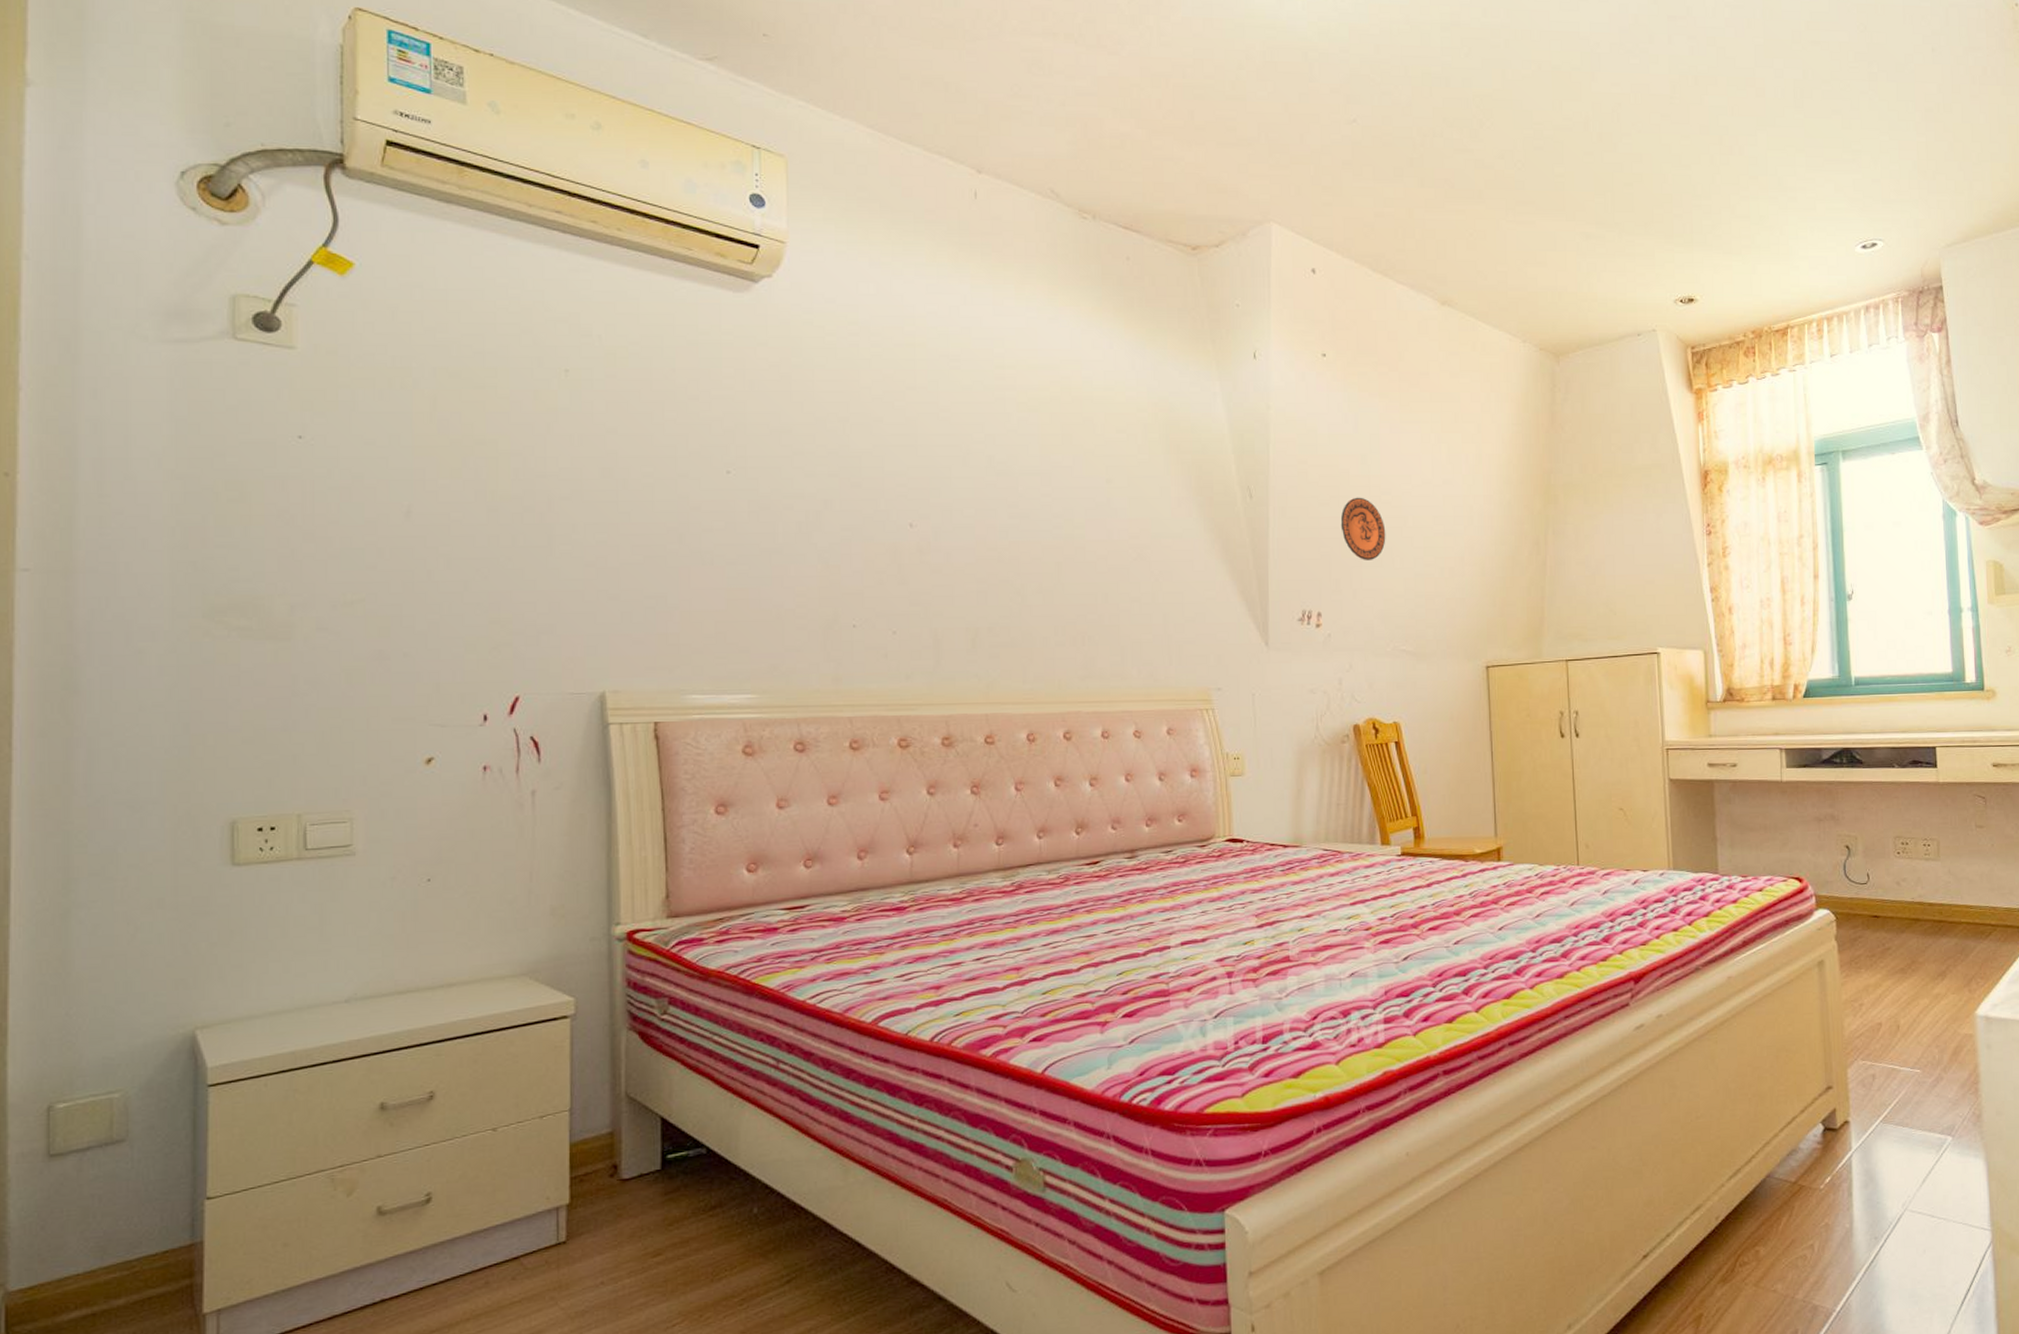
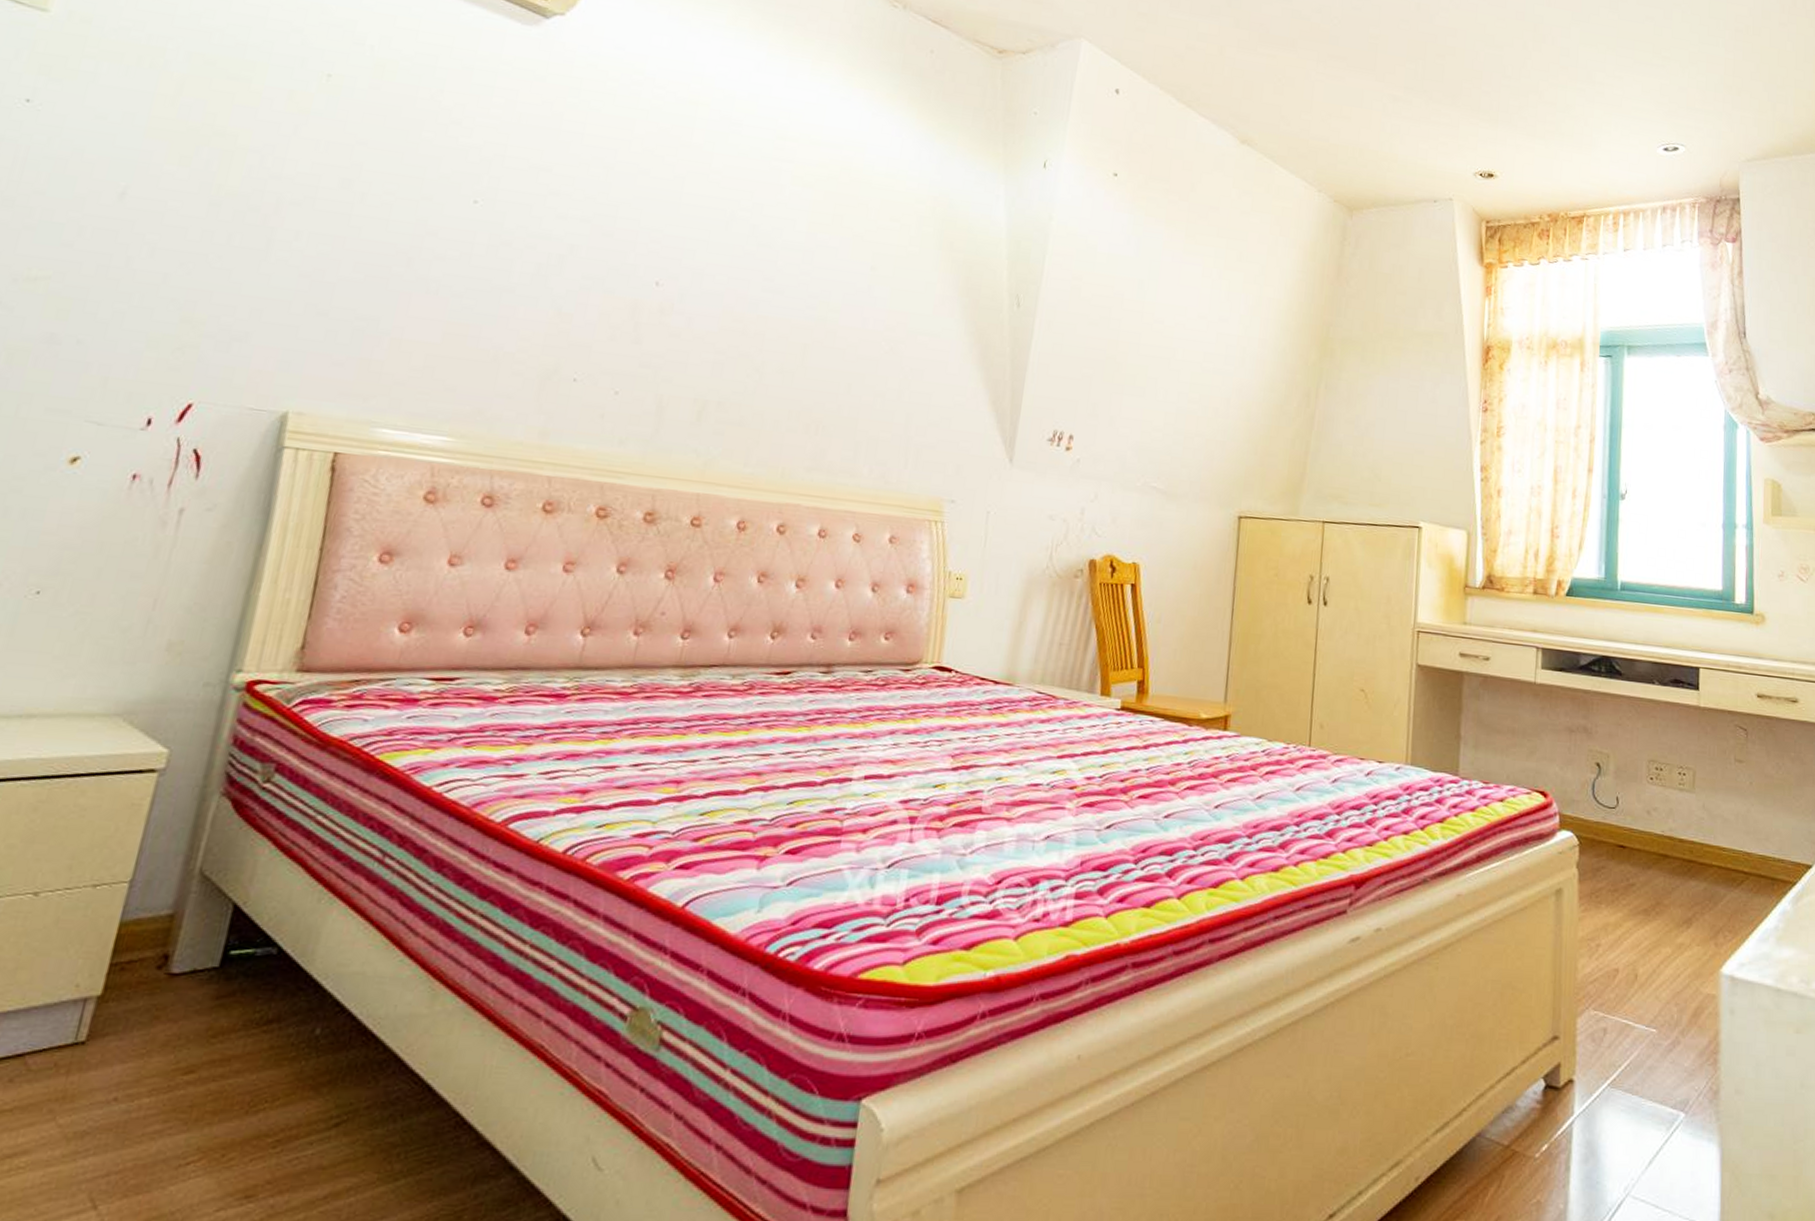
decorative plate: present [1340,497,1386,560] -> none [1107,321,1153,389]

